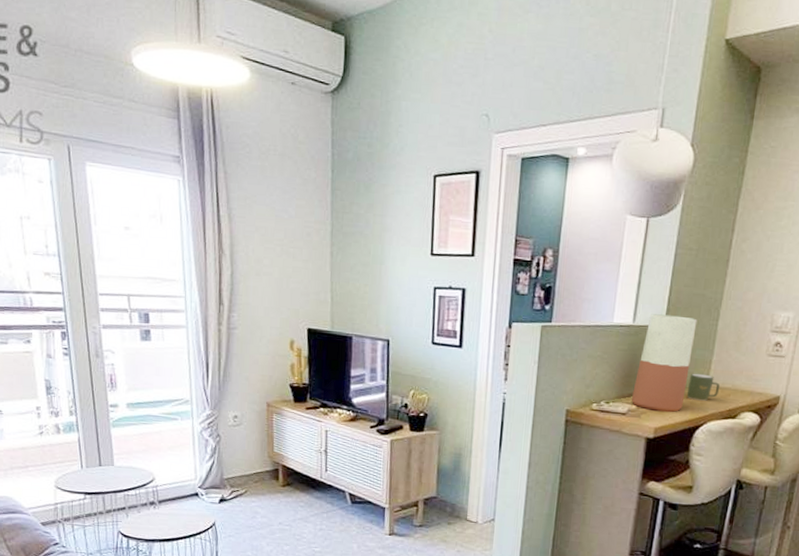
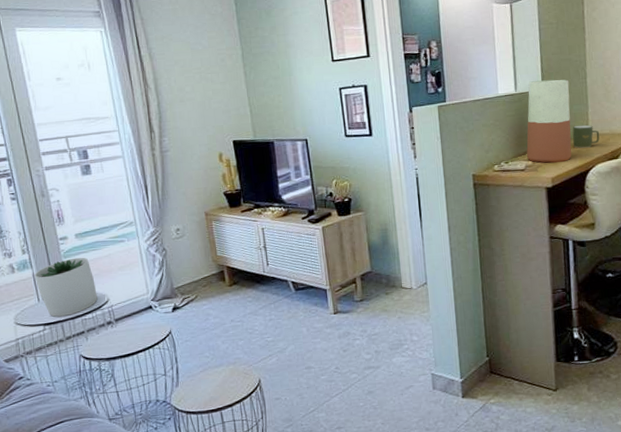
planter: none [80,428,143,489] -> present [34,257,98,318]

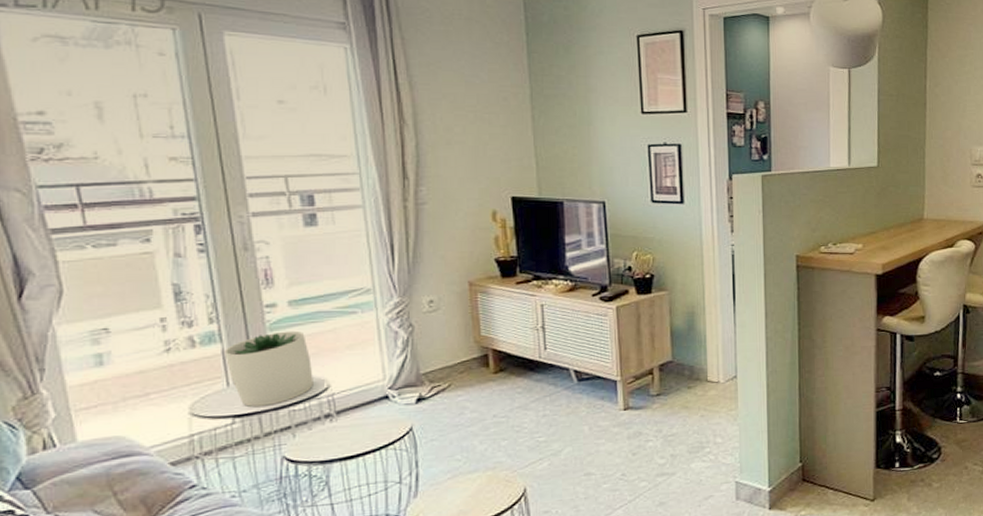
vase: present [526,79,572,163] -> none [856,156,907,247]
mug: present [572,125,600,149] -> none [906,208,935,235]

